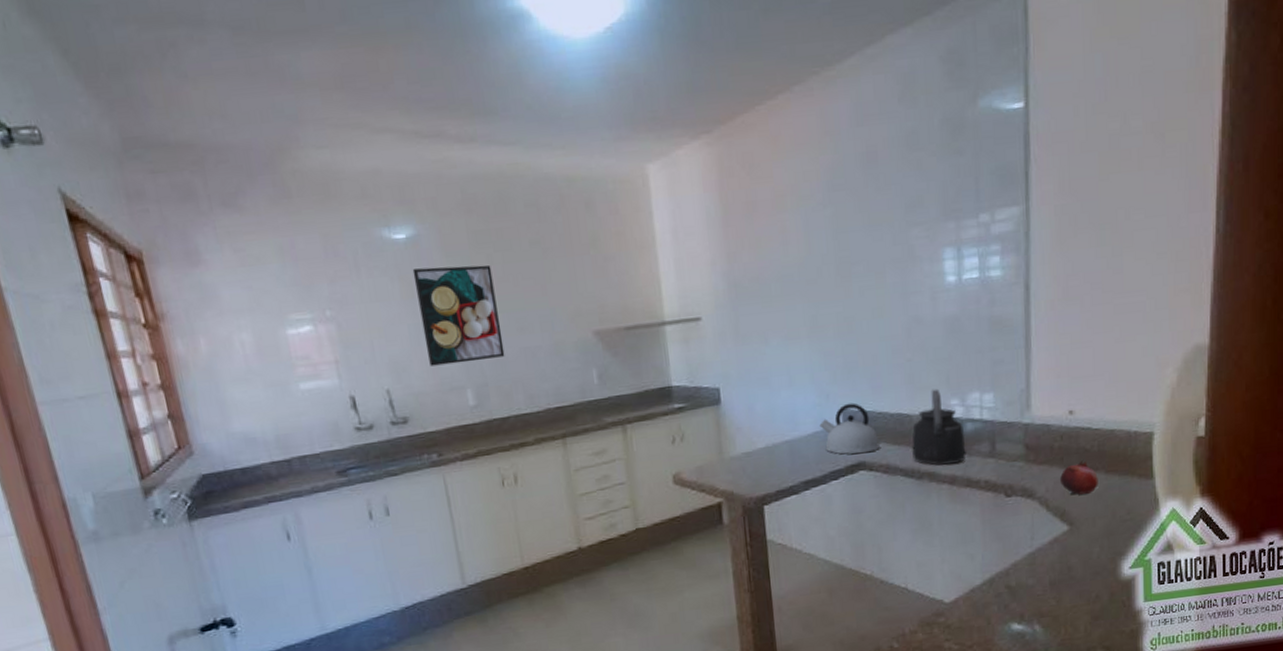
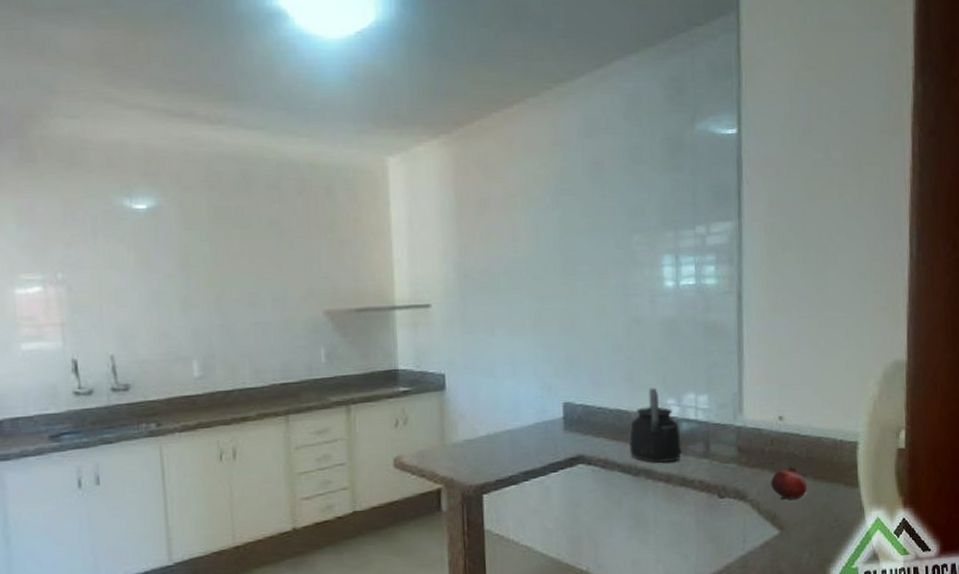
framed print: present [412,265,505,366] -> none [150,238,235,335]
kettle: present [819,402,880,455] -> none [541,396,599,448]

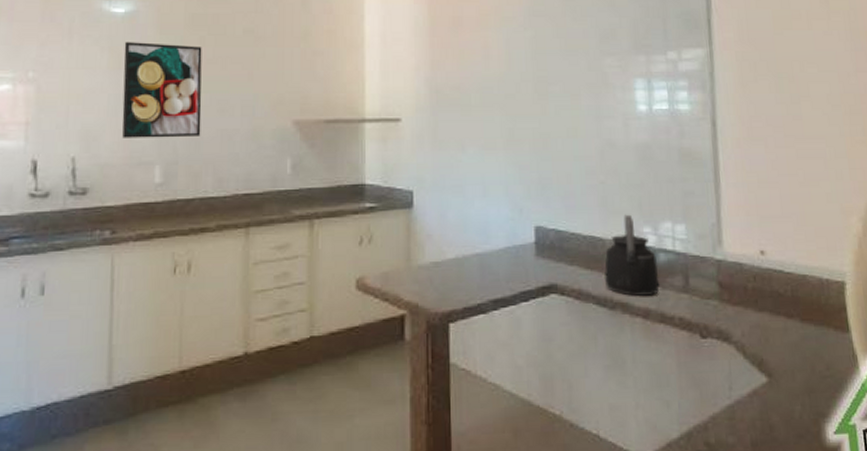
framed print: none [150,238,235,335] -> present [122,42,202,138]
fruit: present [771,465,807,500] -> none [755,305,795,344]

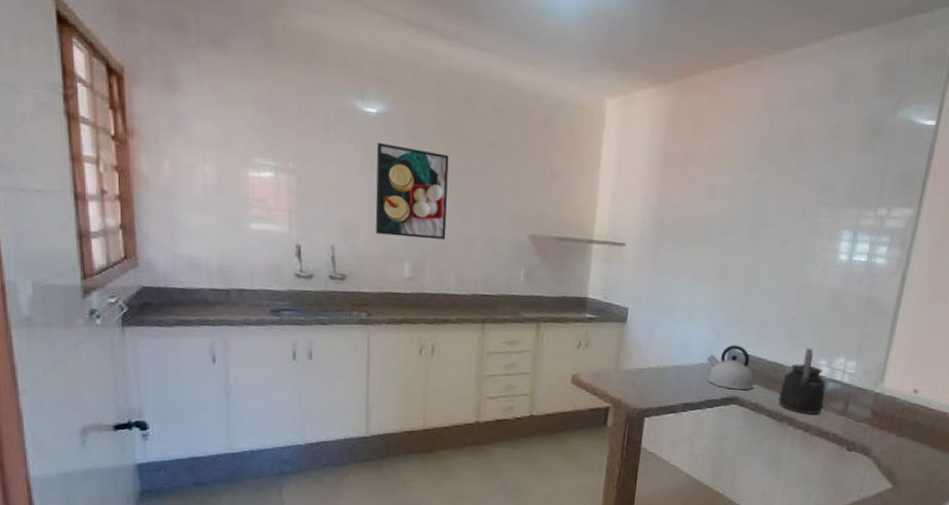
kettle: none [511,220,572,276] -> present [706,344,754,390]

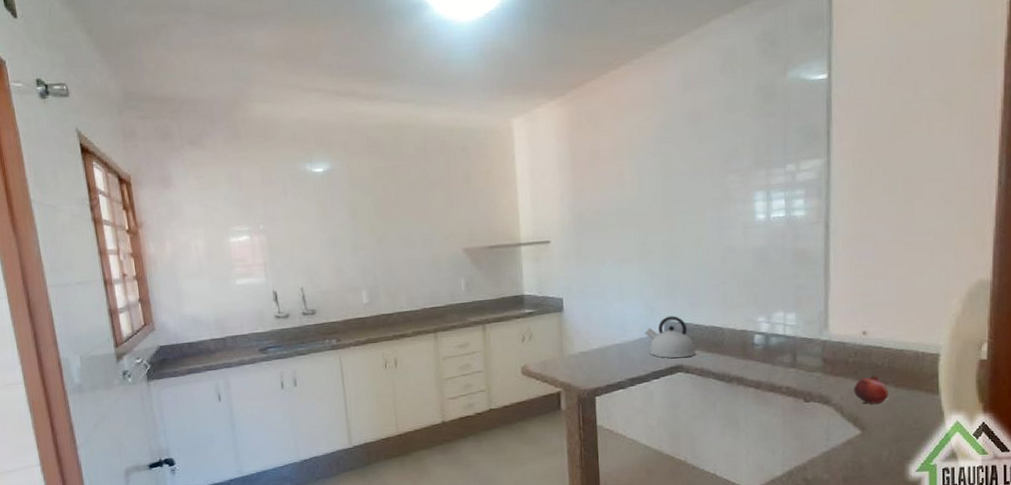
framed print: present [375,143,449,240] -> none [326,194,393,271]
kettle: present [778,348,826,414] -> none [723,307,771,372]
fruit: none [894,433,925,462] -> present [854,374,888,405]

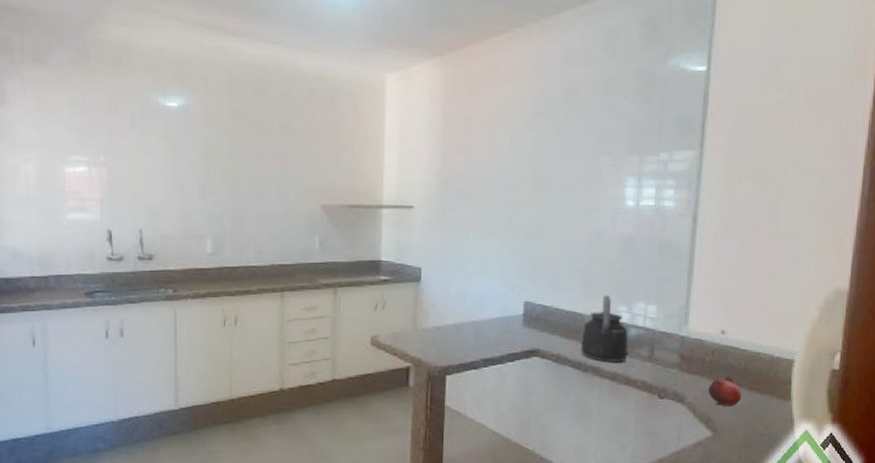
kettle: present [645,315,696,359] -> none [503,296,554,342]
kettle: none [723,307,771,372] -> present [581,295,629,362]

